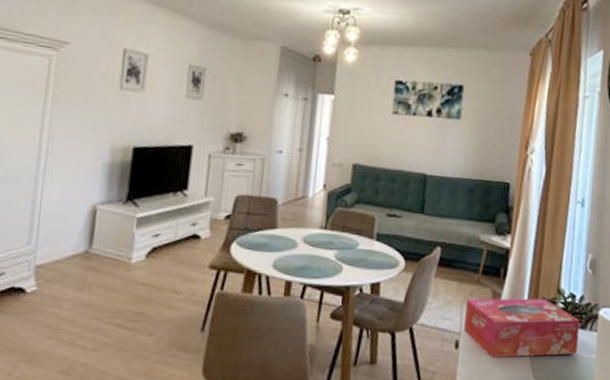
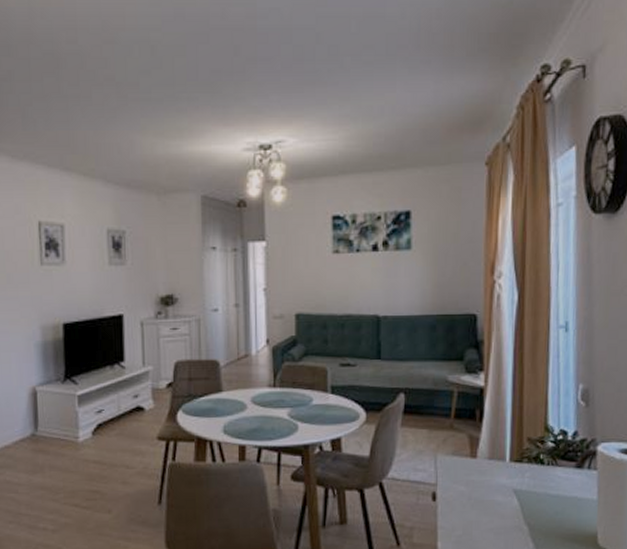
tissue box: present [464,298,580,358] -> none [439,438,576,508]

